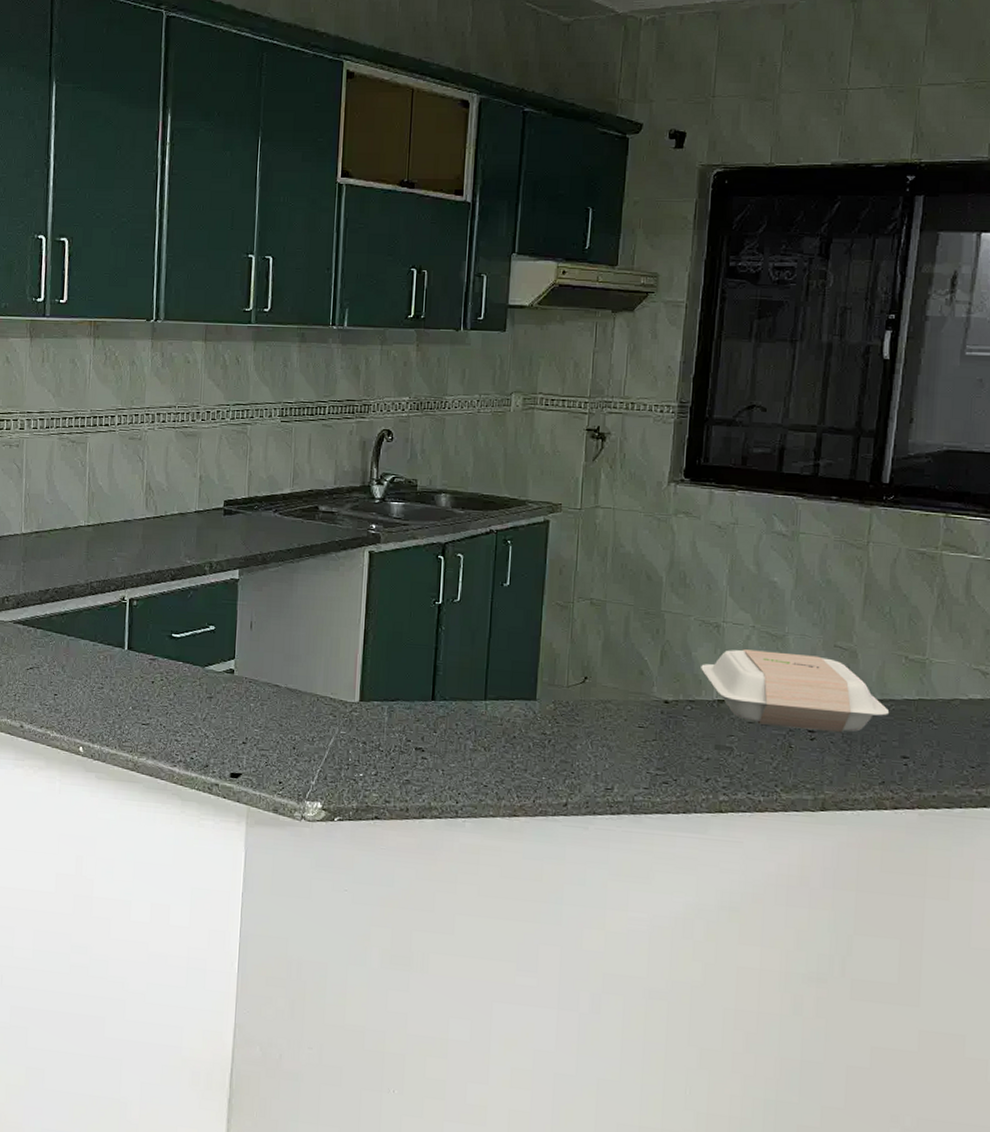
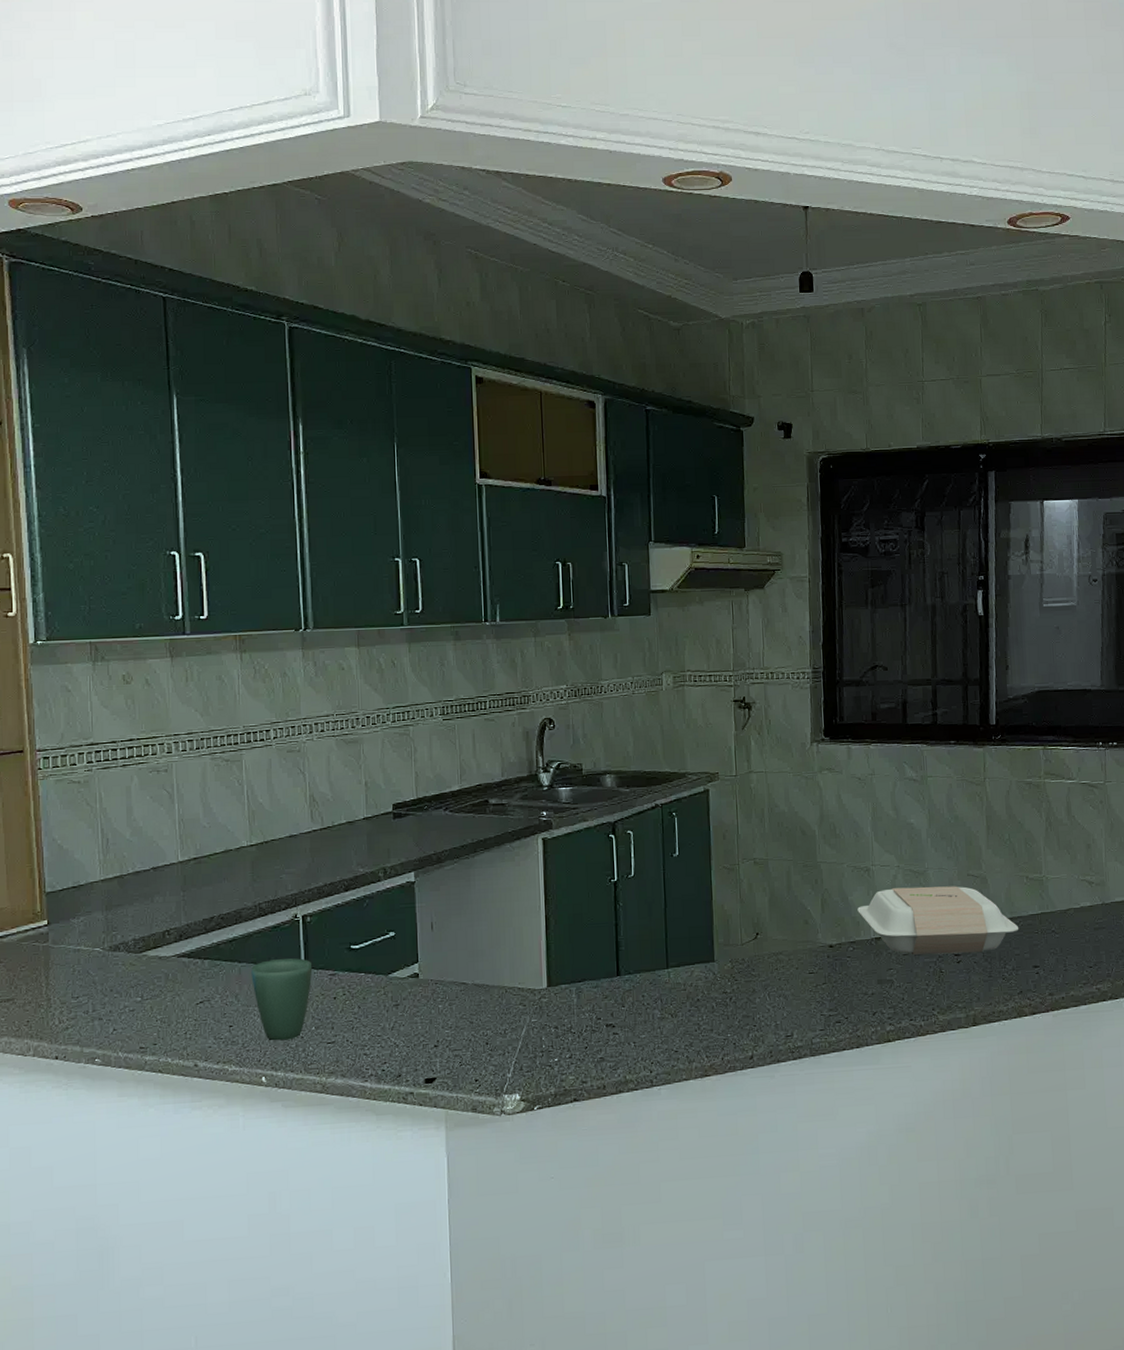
cup: none [78,637,135,716] -> present [251,958,313,1041]

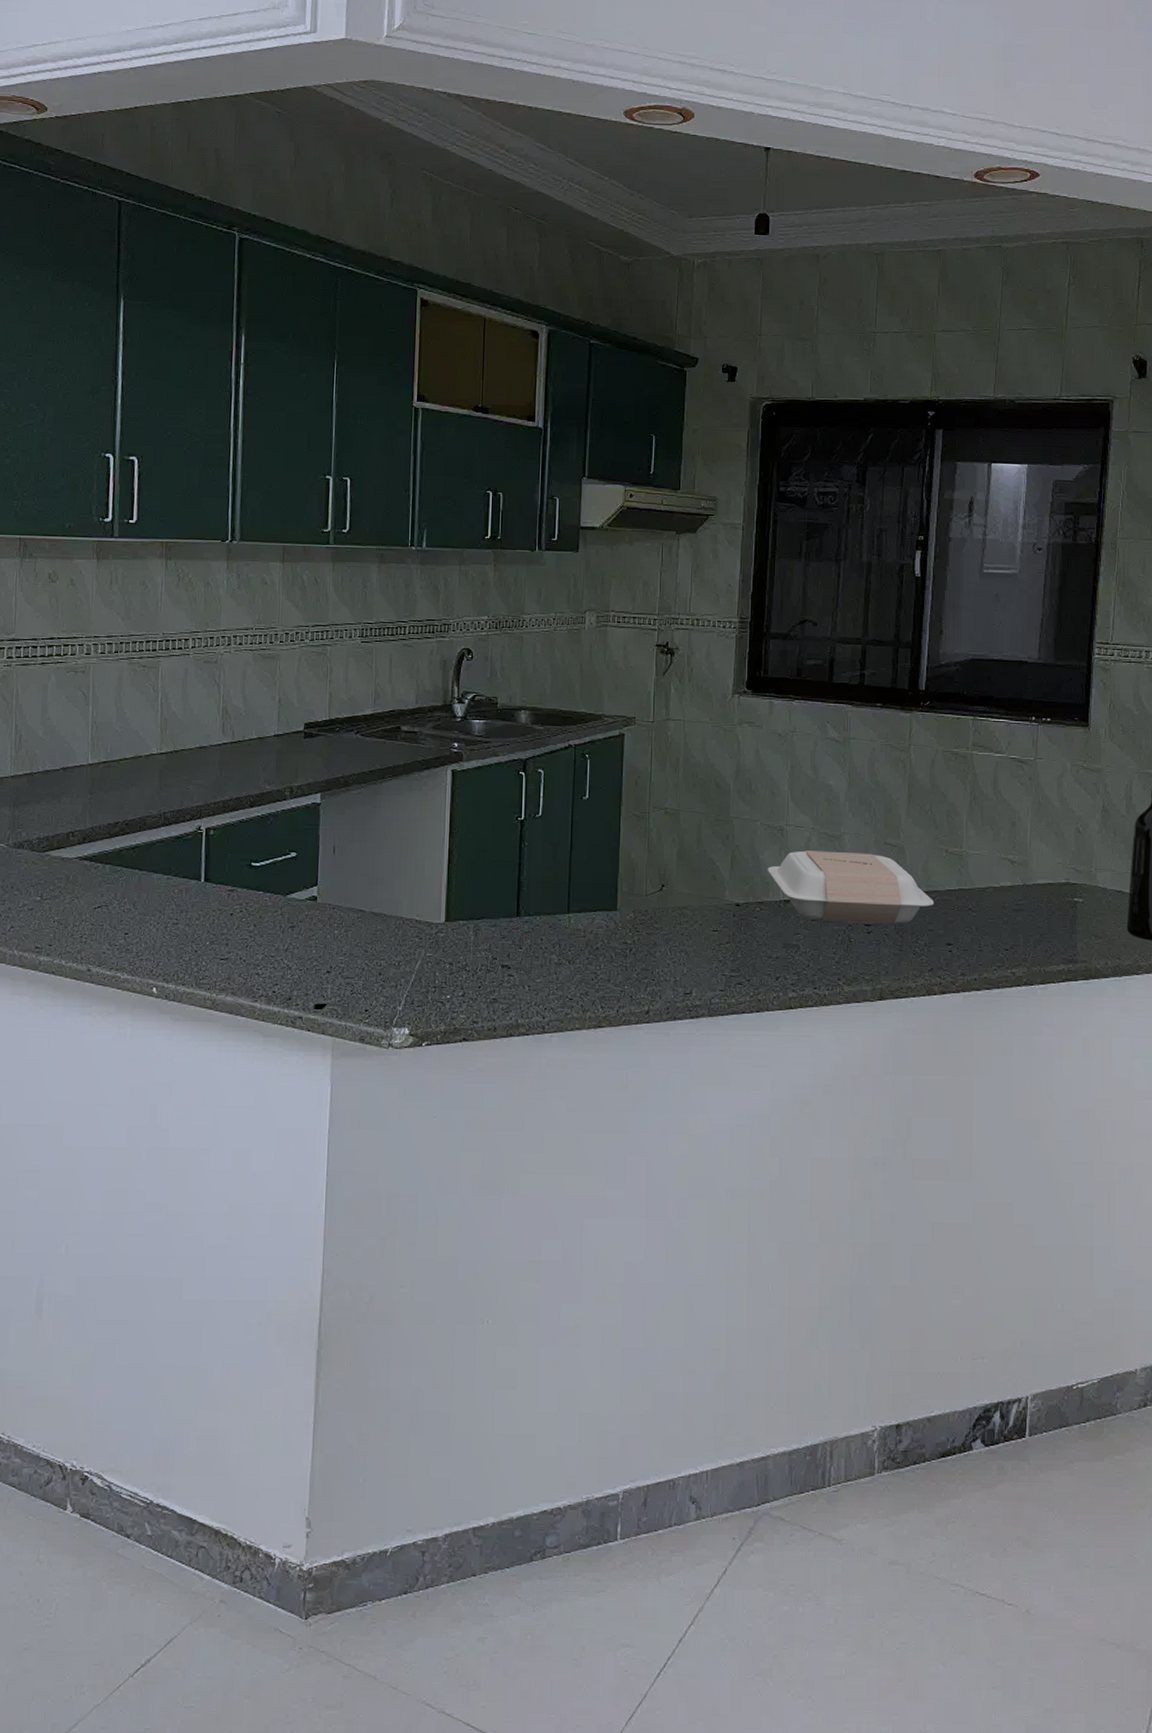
cup: present [251,958,313,1041] -> none [150,869,212,953]

